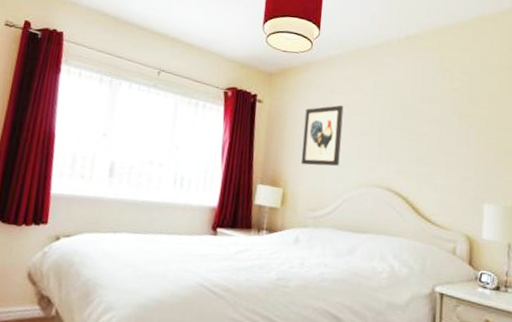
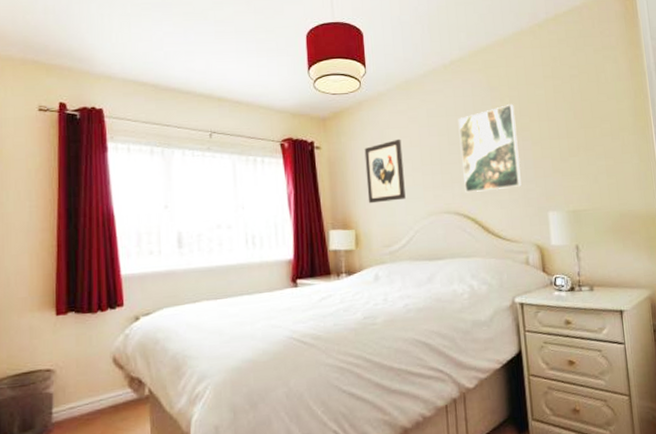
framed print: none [400,87,465,174] -> present [458,103,522,193]

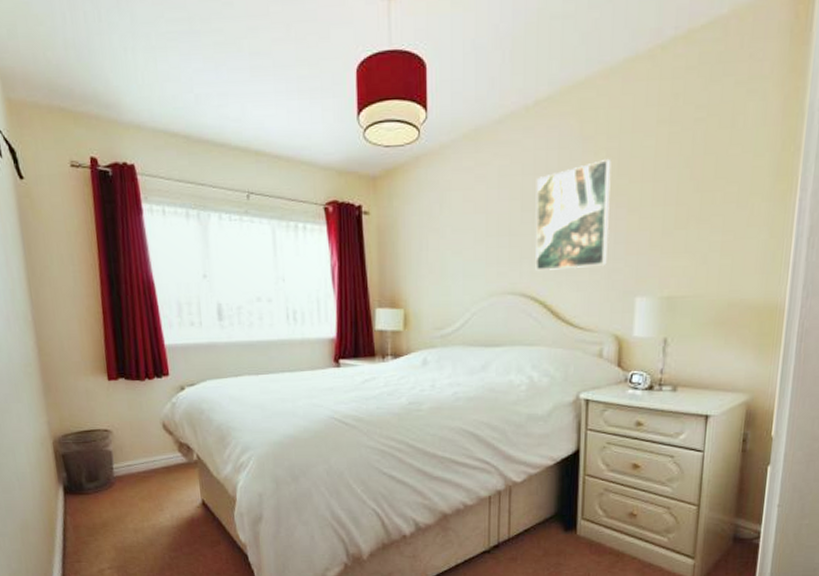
wall art: present [364,138,406,204] -> none [419,203,464,280]

